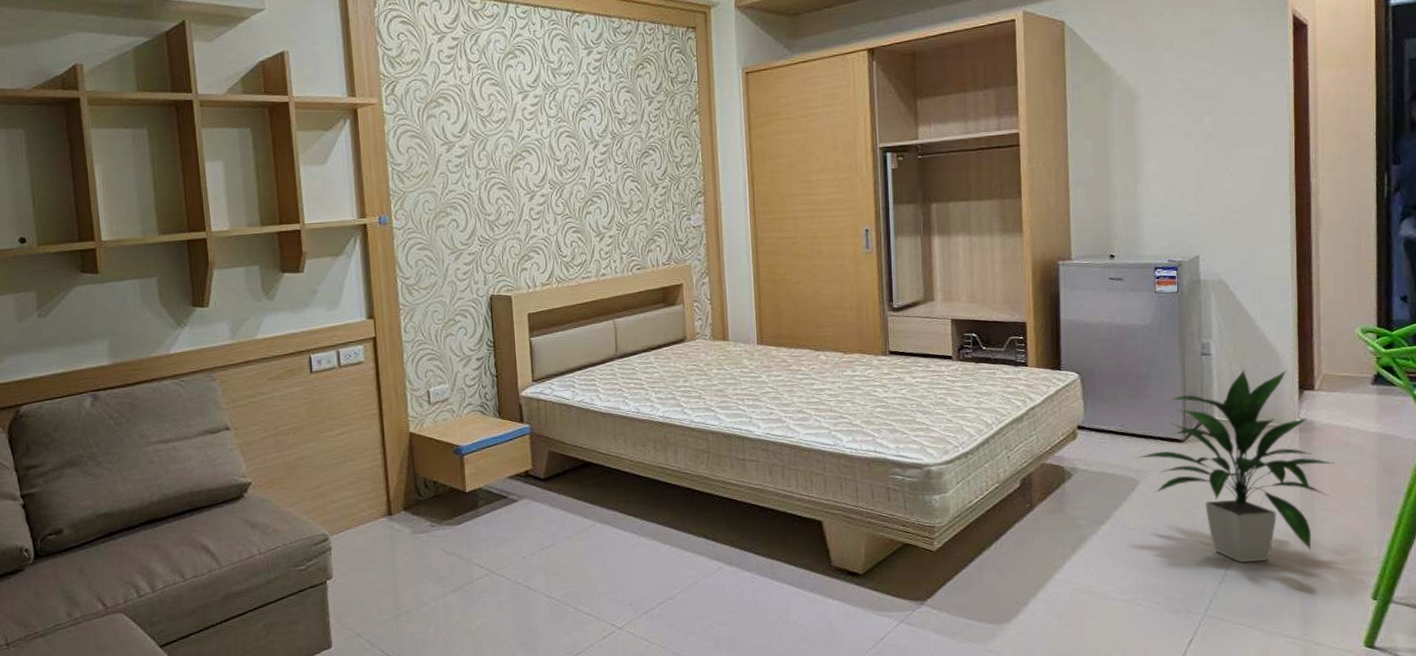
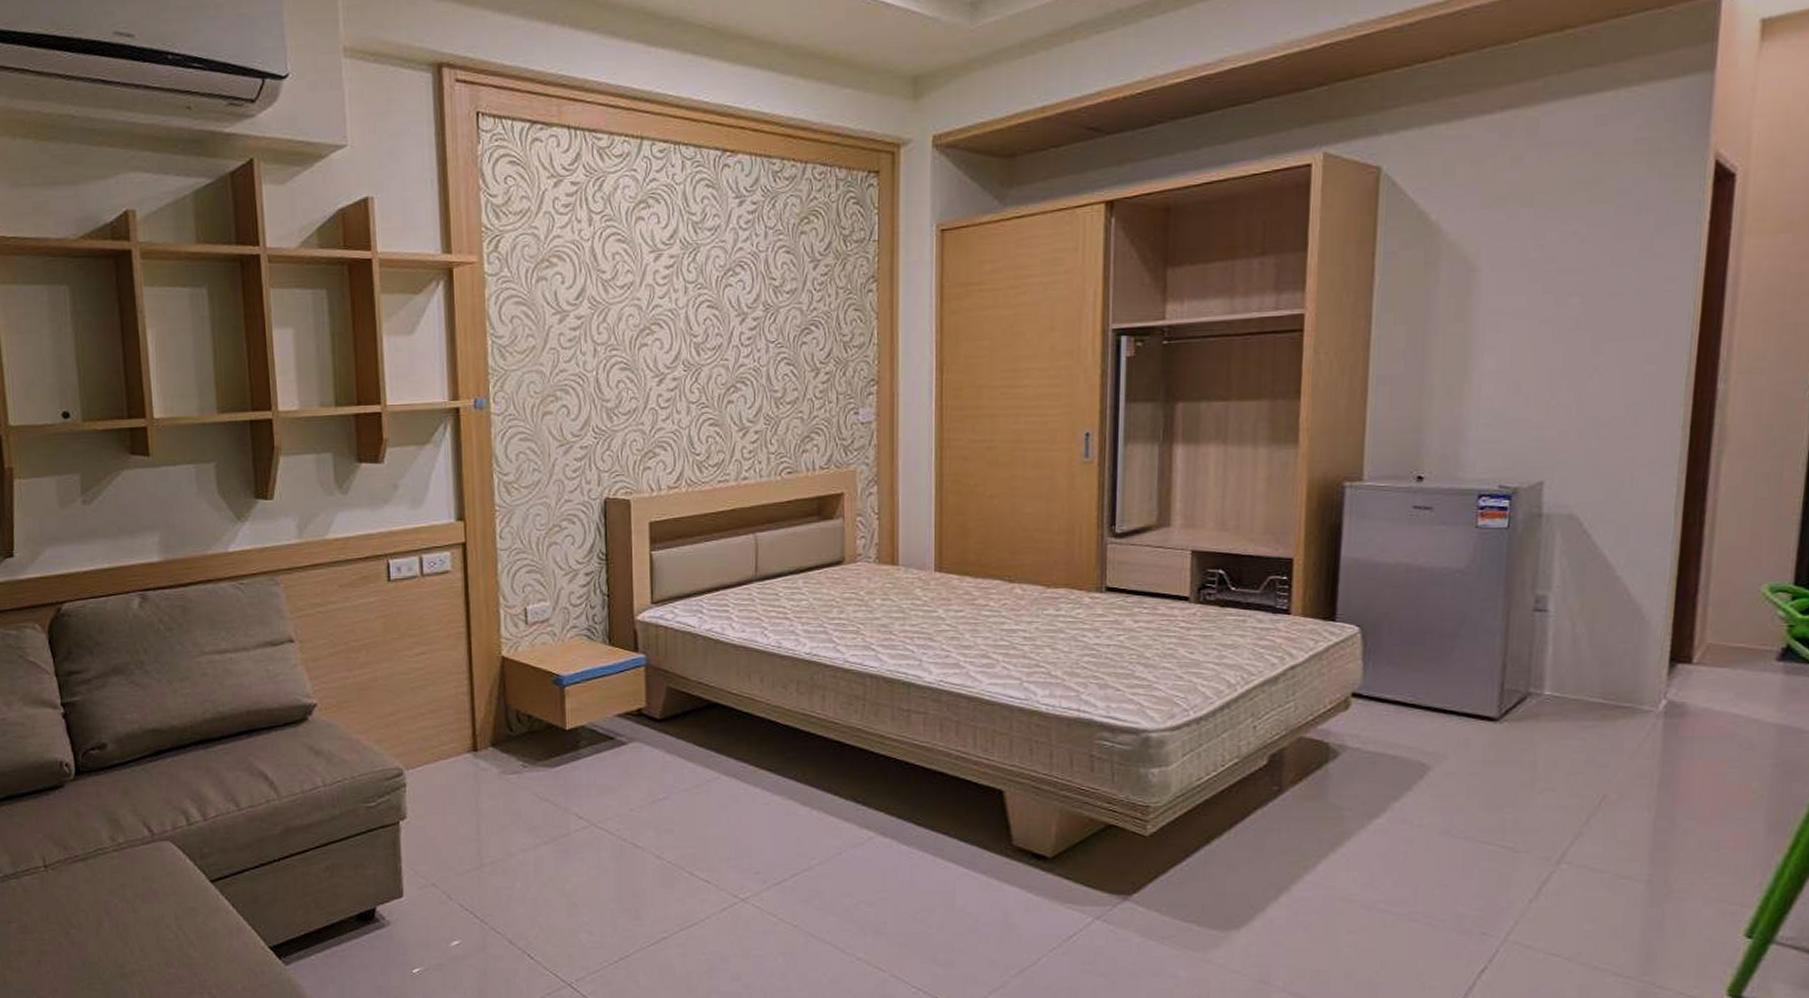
indoor plant: present [1136,369,1335,562] -> none [1429,632,1712,878]

